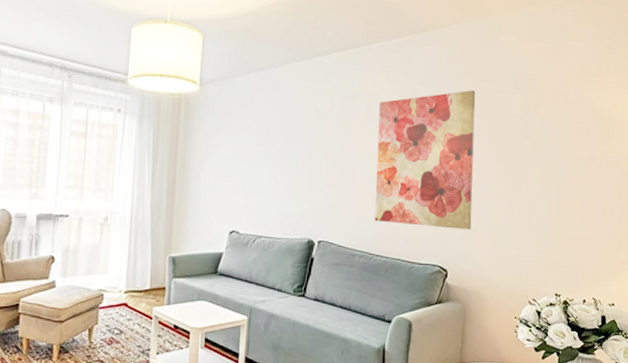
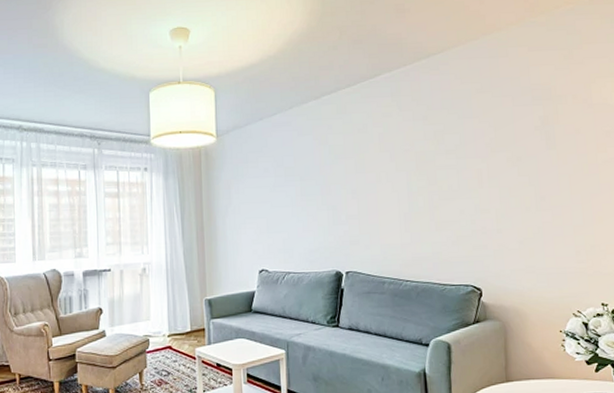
wall art: present [374,89,476,230] -> none [392,107,502,248]

